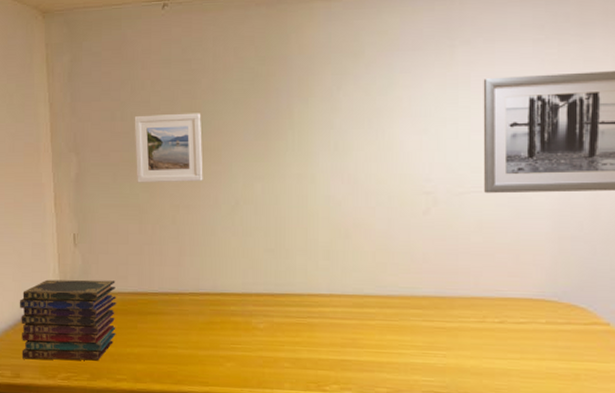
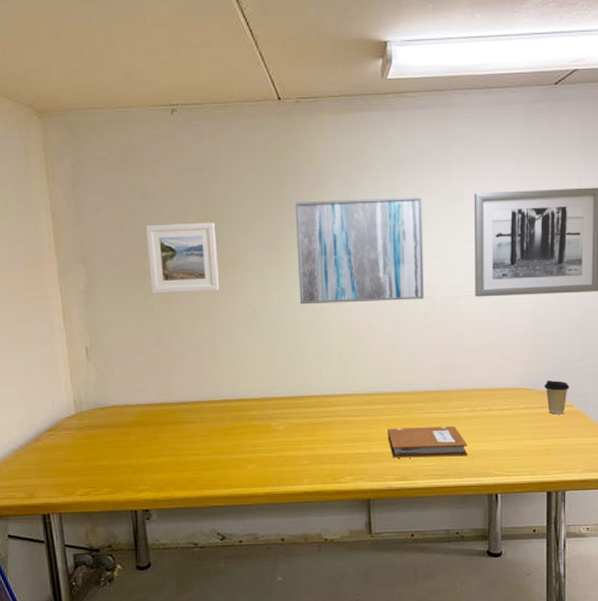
book stack: present [19,279,117,361] -> none [29,393,136,479]
wall art: none [282,83,424,197] -> present [295,196,425,305]
notebook: none [379,335,475,374] -> present [388,425,468,458]
coffee cup: none [571,291,605,333] -> present [544,379,569,414]

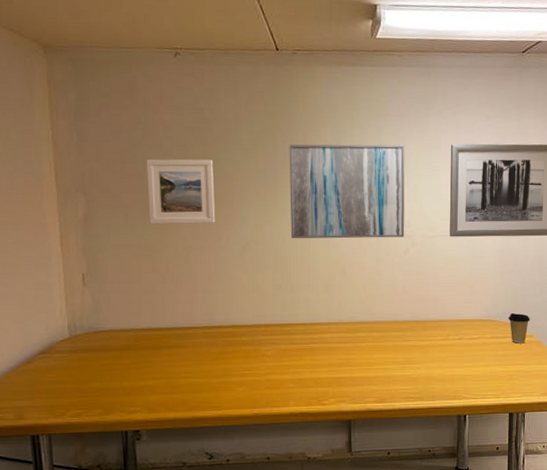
notebook: present [388,425,468,458] -> none [368,352,440,382]

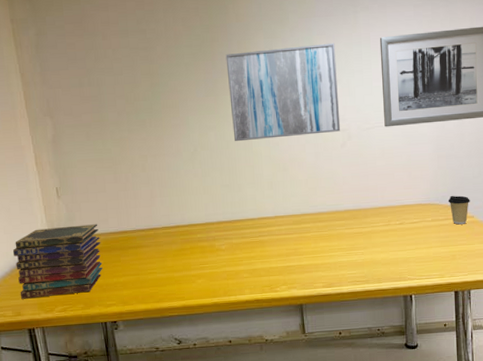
book stack: none [21,318,129,400] -> present [12,224,103,299]
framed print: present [146,159,216,225] -> none [100,76,166,139]

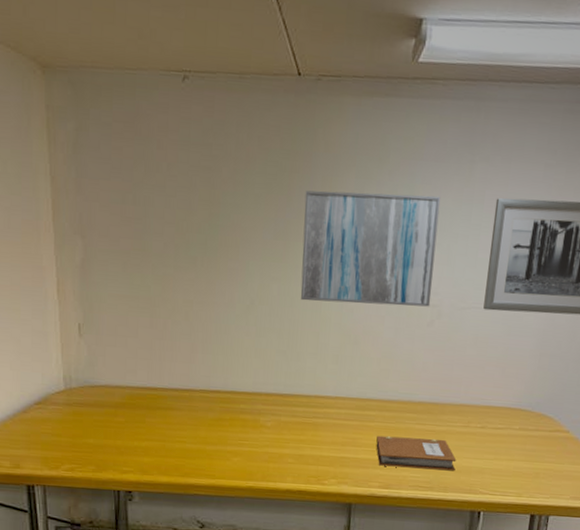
book stack: present [12,224,103,299] -> none [18,370,124,453]
notebook: none [314,238,385,269] -> present [376,435,457,471]
coffee cup: present [448,195,470,225] -> none [542,403,569,439]

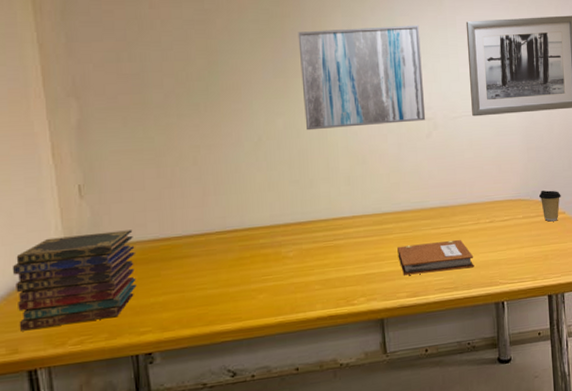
book stack: none [18,370,124,453] -> present [12,230,137,331]
coffee cup: none [542,403,569,439] -> present [538,190,561,222]

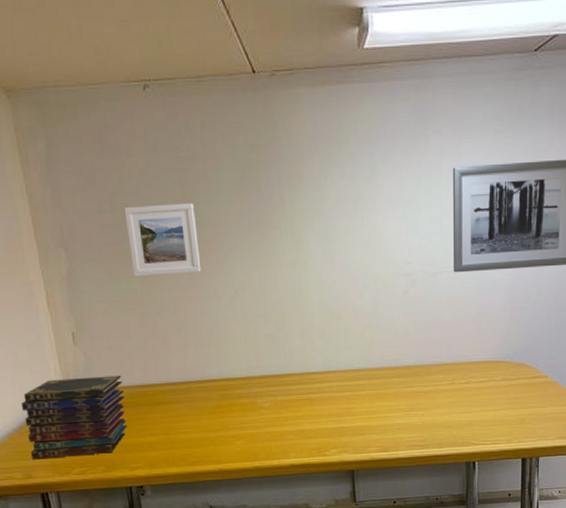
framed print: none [144,52,224,126] -> present [124,203,201,277]
wall art: present [298,25,426,131] -> none [273,171,404,285]
notebook: present [397,239,474,276] -> none [370,398,447,431]
coffee cup: present [538,190,561,222] -> none [520,352,545,385]

